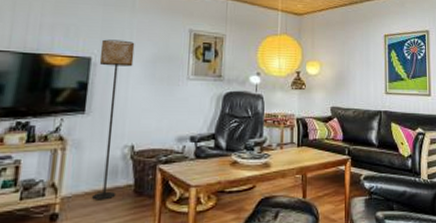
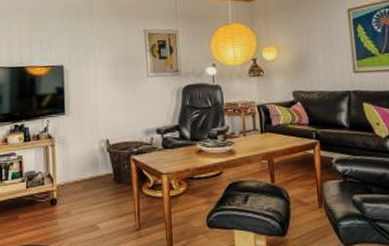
floor lamp: present [92,39,135,200] -> none [70,47,100,188]

